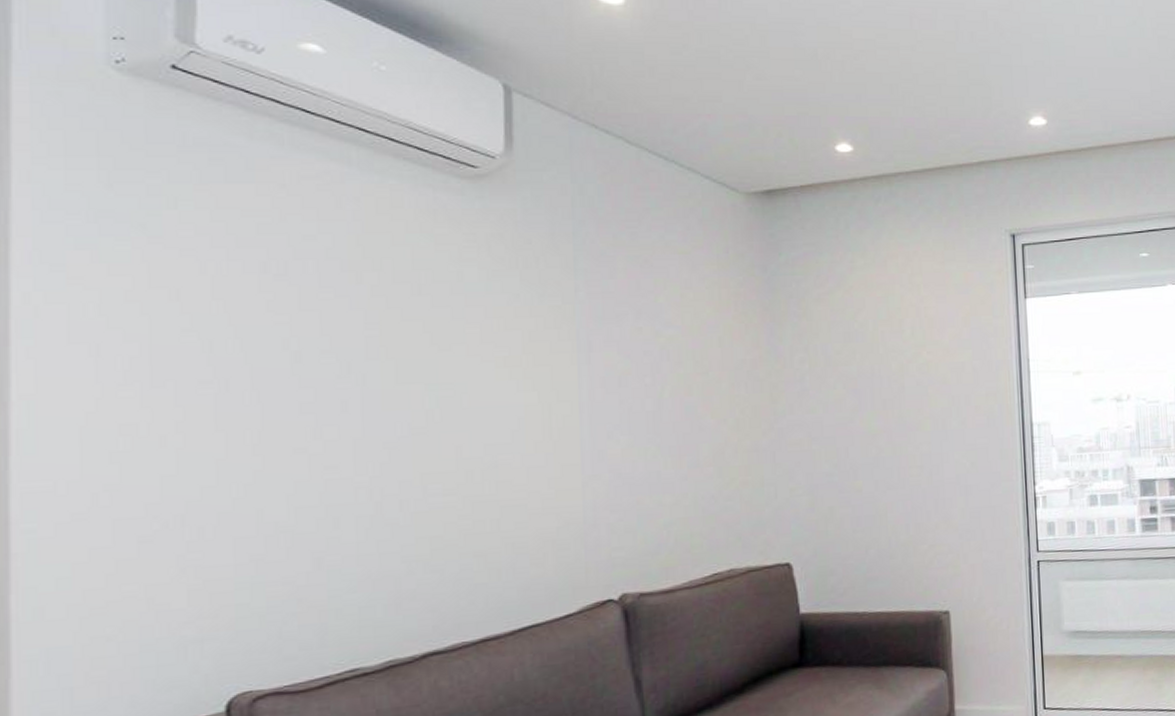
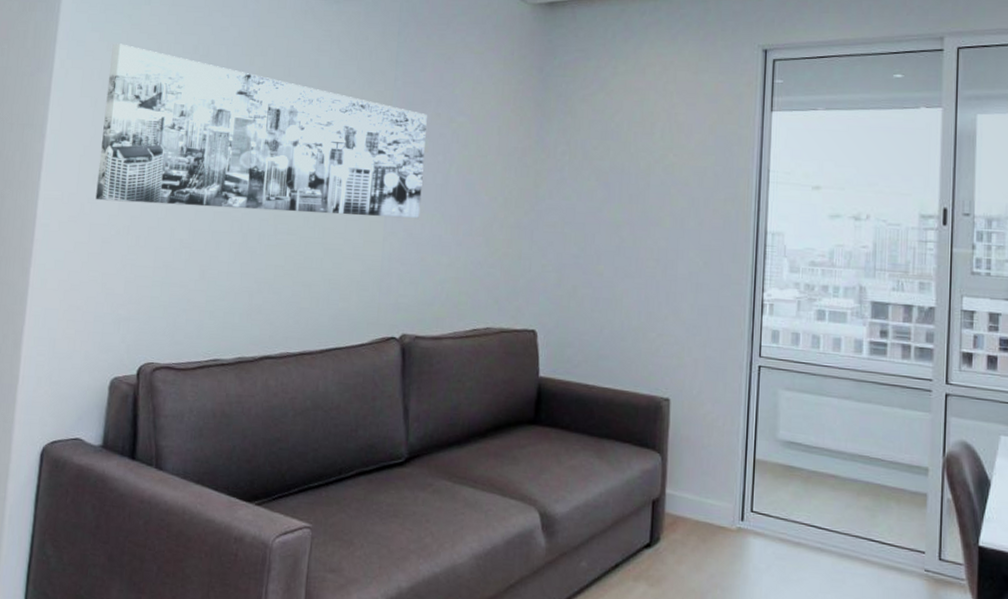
wall art: none [116,265,629,486] -> present [95,43,427,219]

